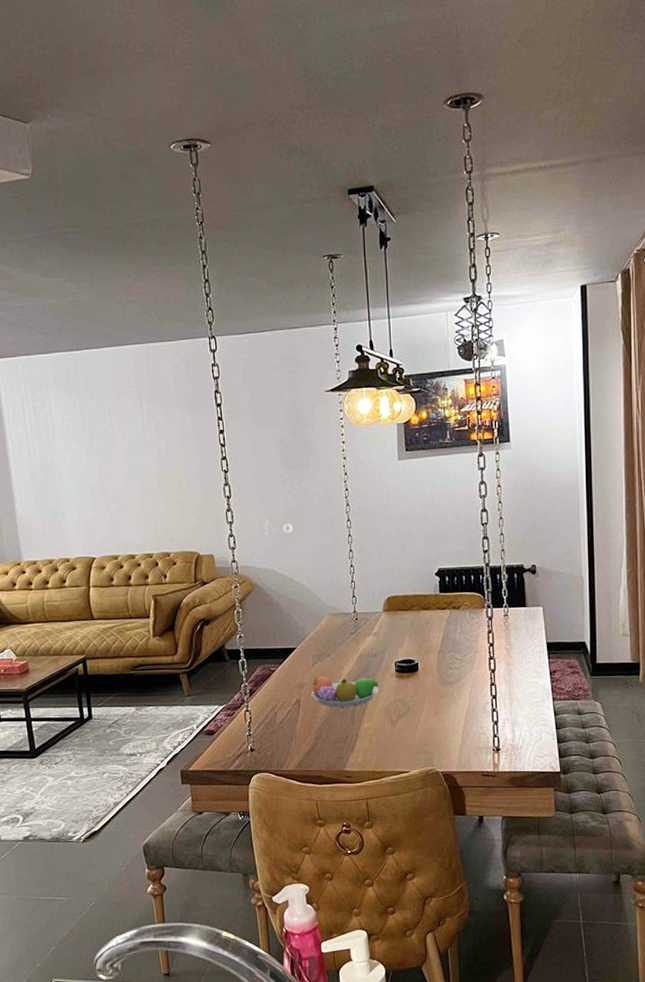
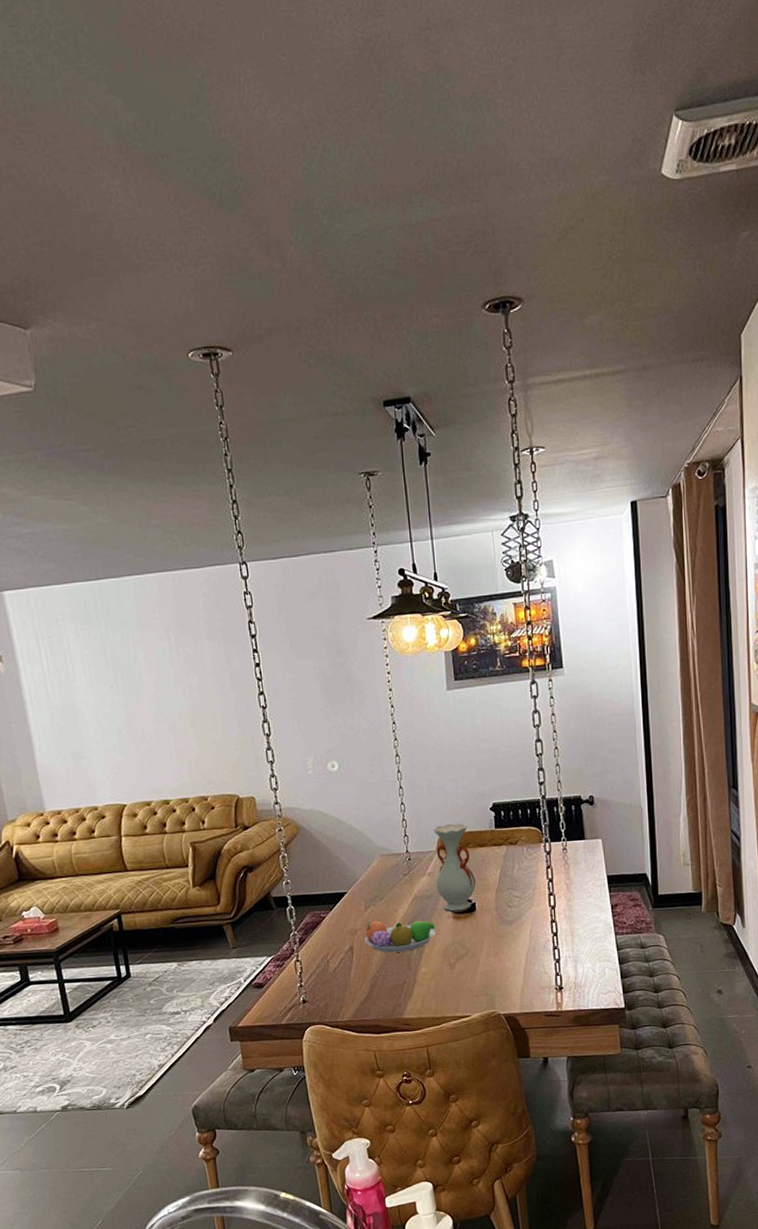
vase: none [381,586,419,672] -> present [434,823,476,913]

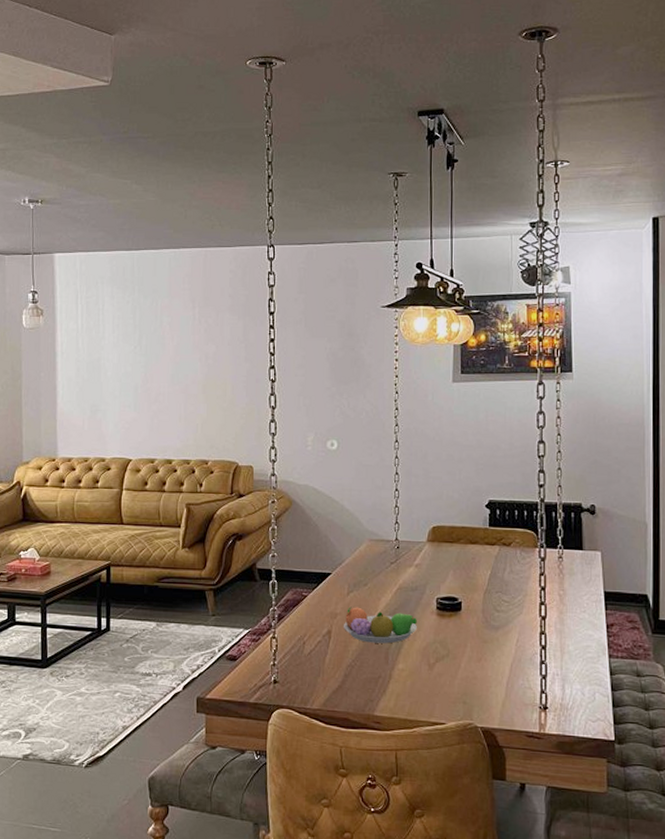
vase: present [434,823,476,913] -> none [423,516,464,610]

